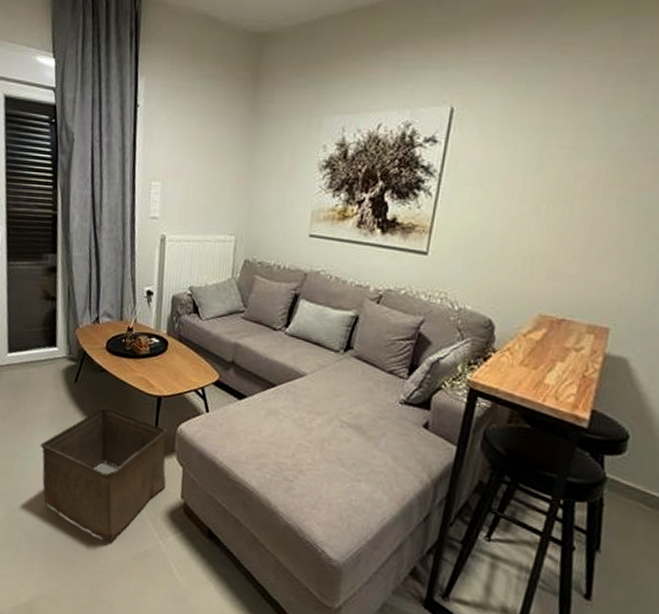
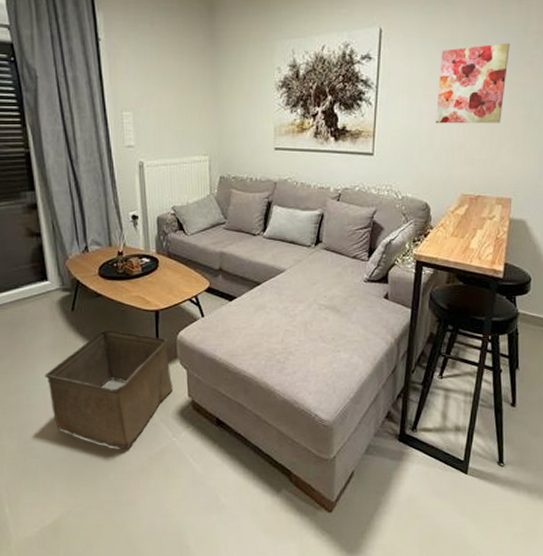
wall art: none [513,132,625,232] -> present [436,42,510,124]

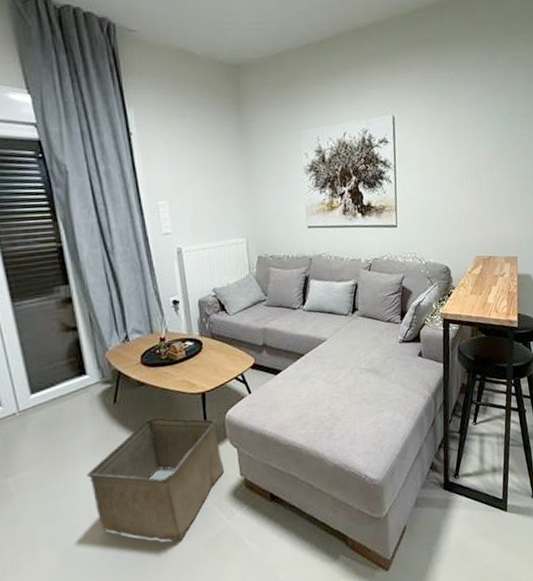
wall art: present [436,42,510,124] -> none [446,125,502,196]

